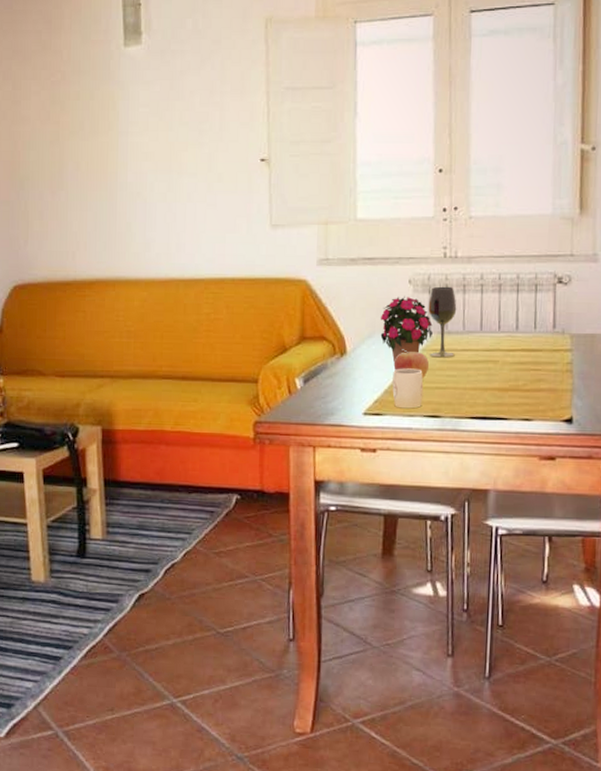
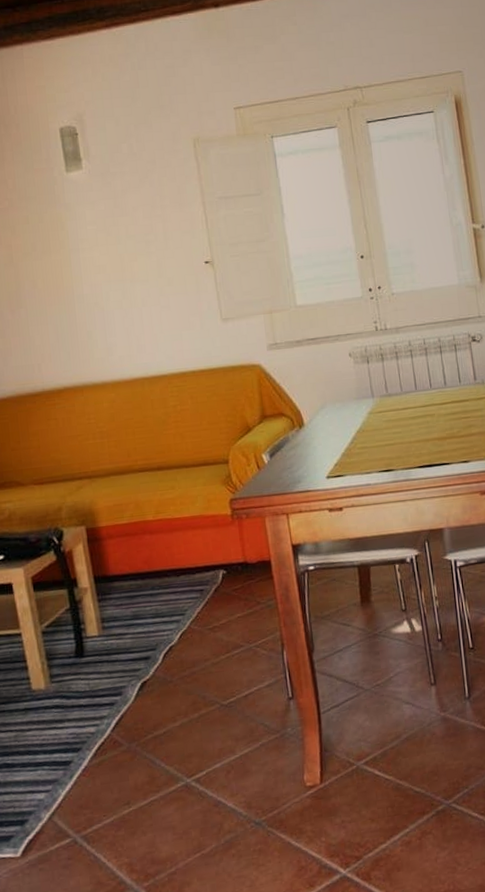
potted flower: present [380,296,433,363] -> none [330,368,376,428]
mug: present [392,368,424,409] -> none [347,430,376,468]
fruit: present [393,349,429,379] -> none [346,415,377,439]
wine glass: present [428,286,457,359] -> none [368,355,399,419]

